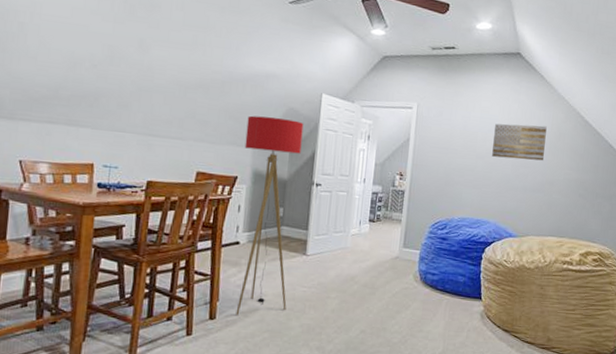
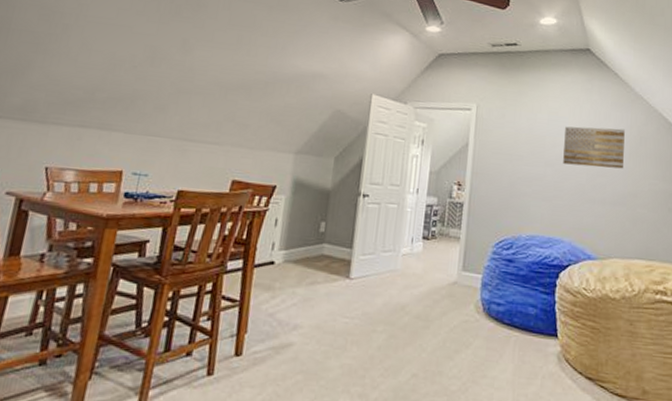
floor lamp: present [236,115,304,315] -> none [265,118,351,351]

